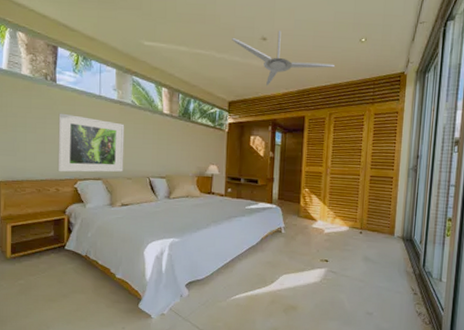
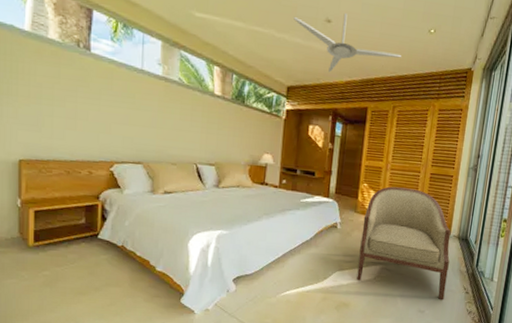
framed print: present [57,113,125,173] -> none [90,86,170,156]
chair: none [303,190,396,302] -> present [356,186,451,301]

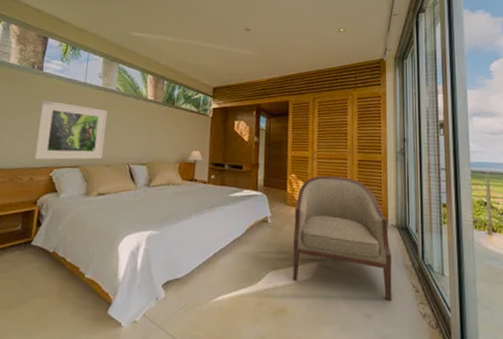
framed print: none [90,86,170,156] -> present [33,100,108,160]
ceiling fan: present [293,12,401,73] -> none [217,21,316,73]

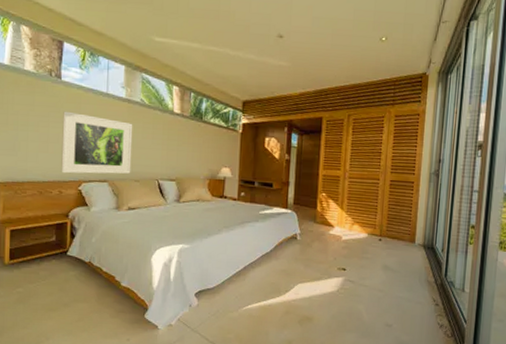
chair: present [293,176,393,302] -> none [319,195,417,313]

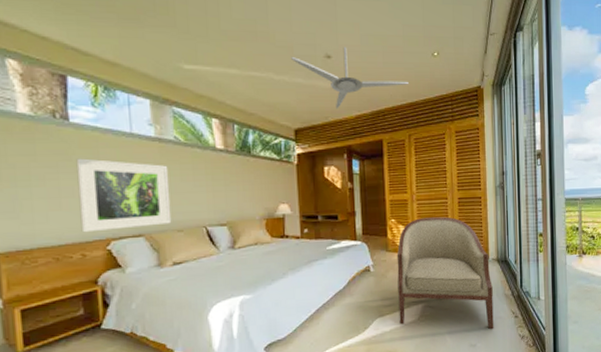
ceiling fan: none [247,27,354,86] -> present [291,46,409,109]
chair: none [319,195,417,313] -> present [396,216,494,330]

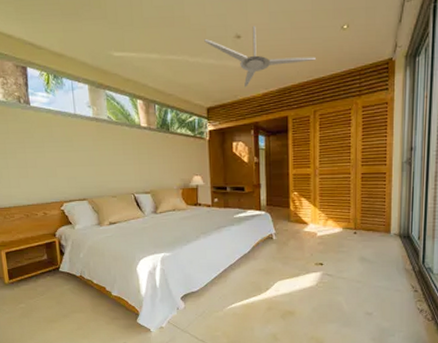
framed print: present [76,158,172,233] -> none [36,136,108,196]
chair: present [396,216,494,330] -> none [298,191,394,301]

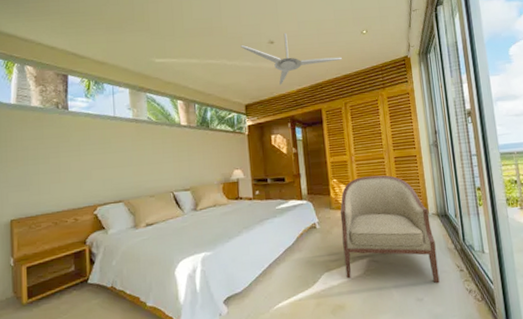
chair: none [298,191,394,301] -> present [340,175,440,284]

